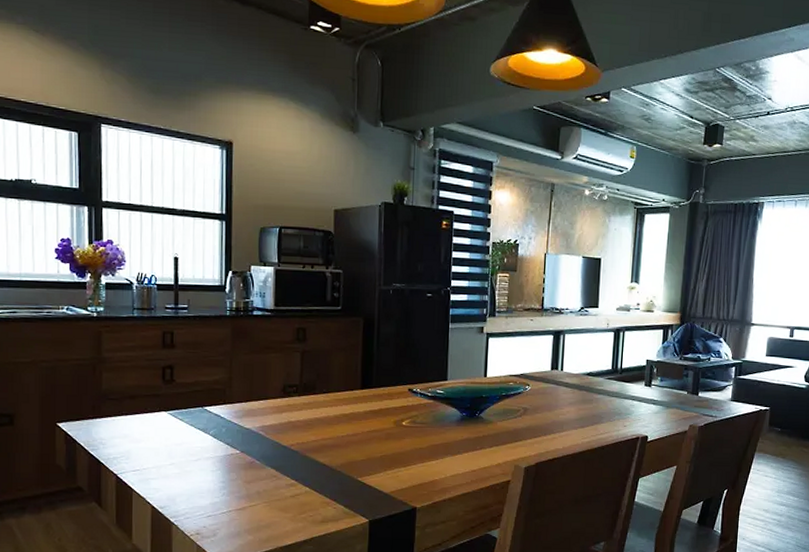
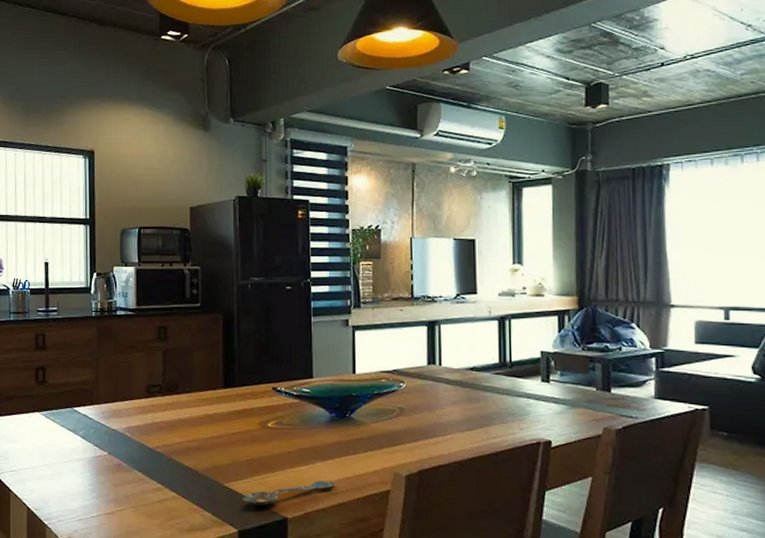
spoon: none [374,473,461,498] -> present [242,480,335,507]

